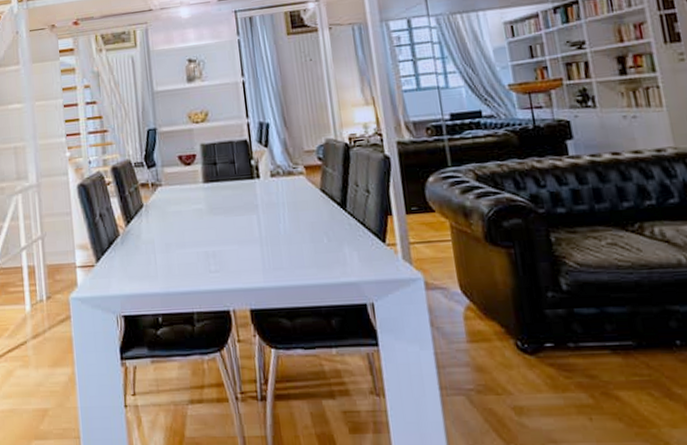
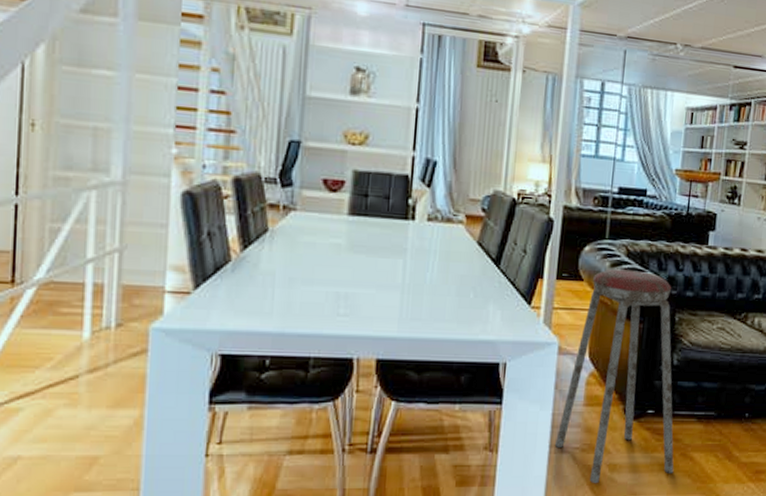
music stool: none [444,193,598,430] -> present [555,269,674,484]

